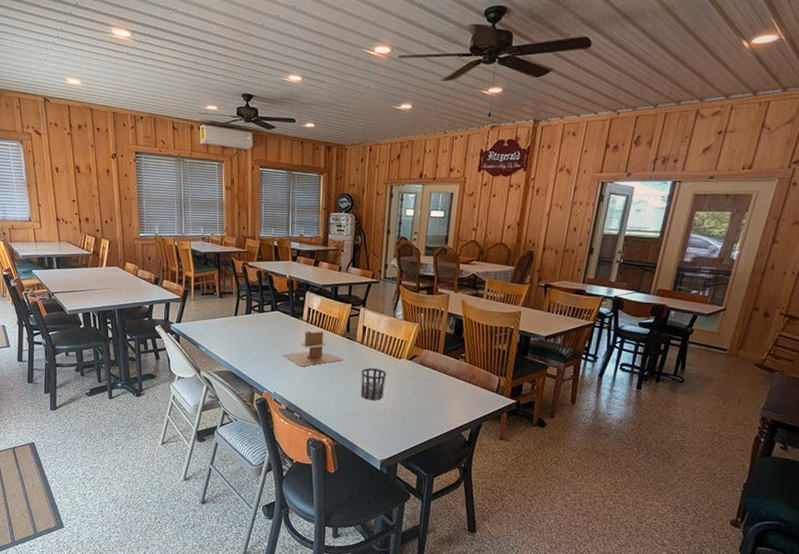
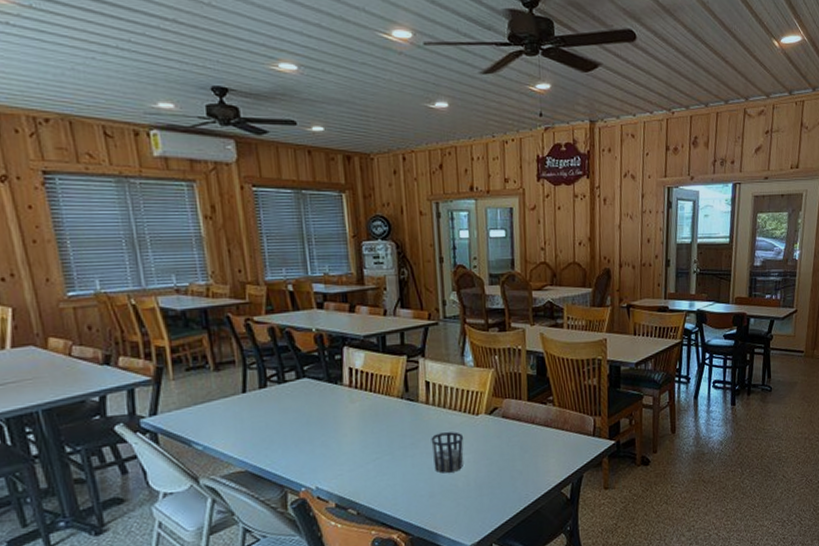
napkin holder: present [282,331,344,367] -> none [321,395,407,447]

